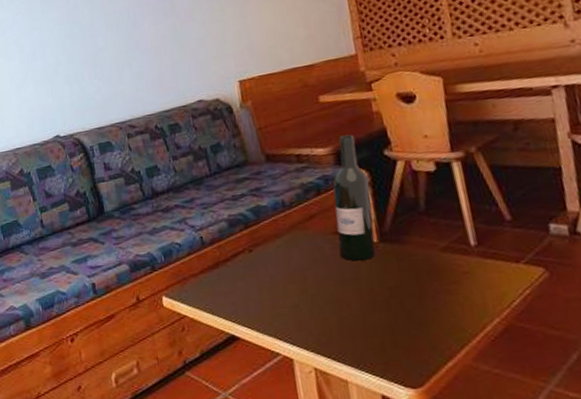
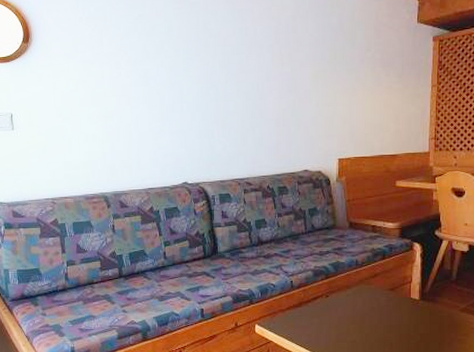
wine bottle: present [332,134,376,261] -> none [391,215,421,312]

